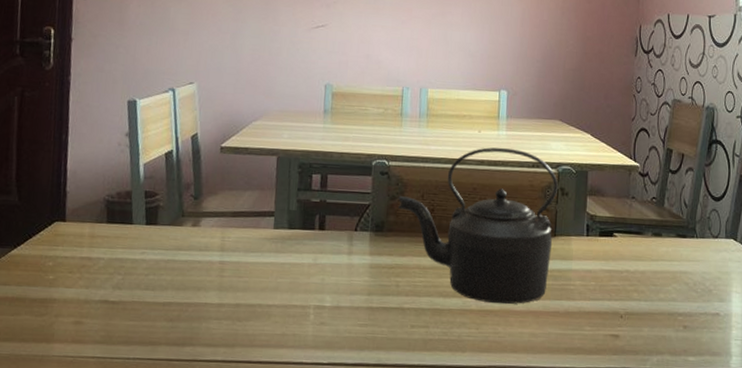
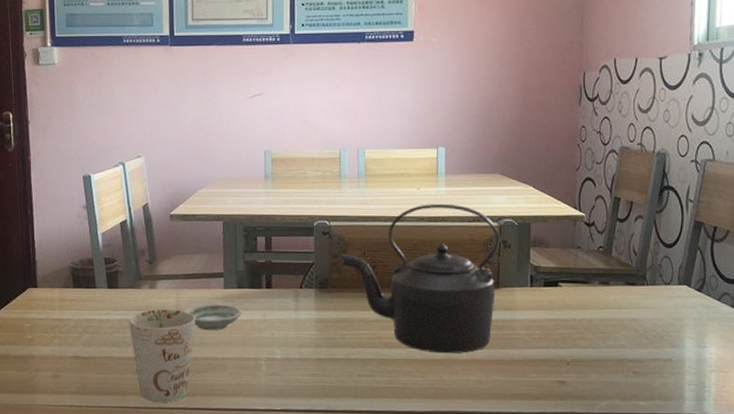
mug: none [166,249,241,355] -> present [129,309,196,403]
saucer: none [229,245,292,275] -> present [184,304,242,331]

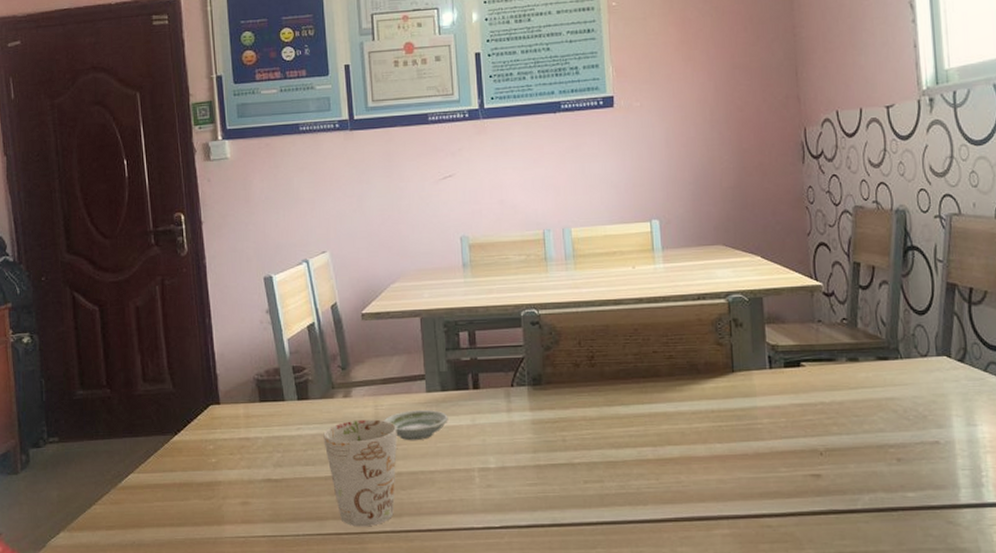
kettle: present [340,204,501,354] -> none [553,282,731,451]

